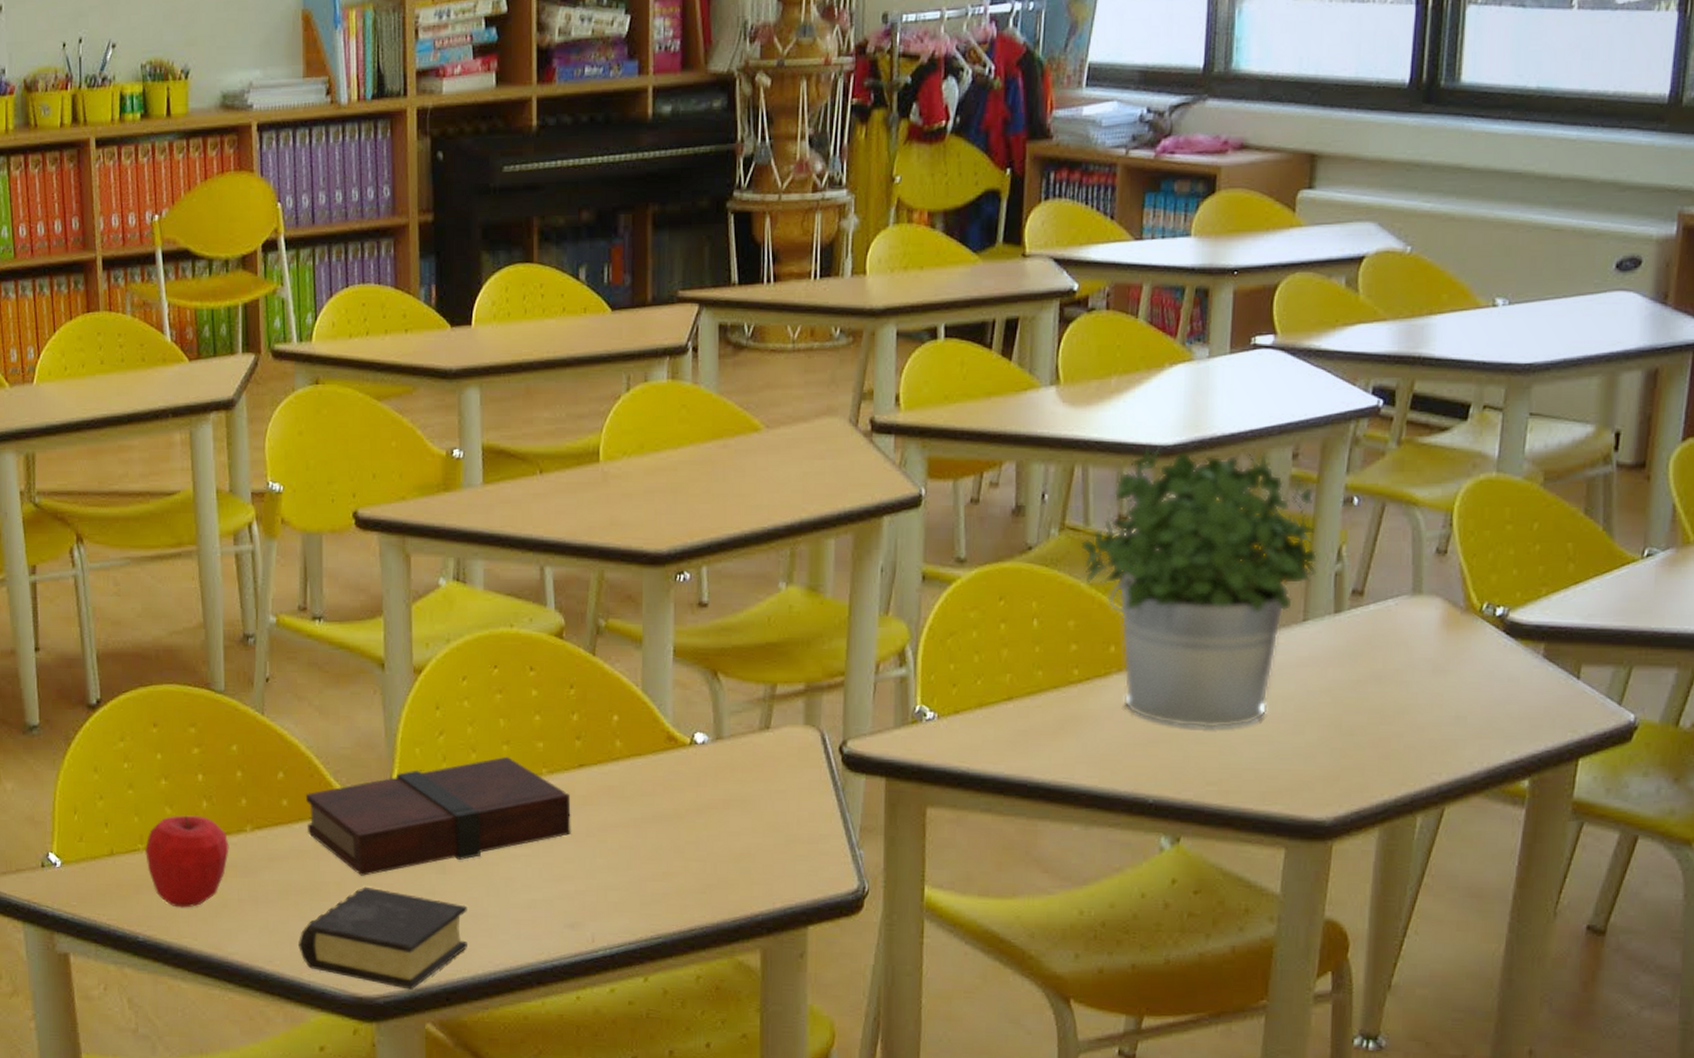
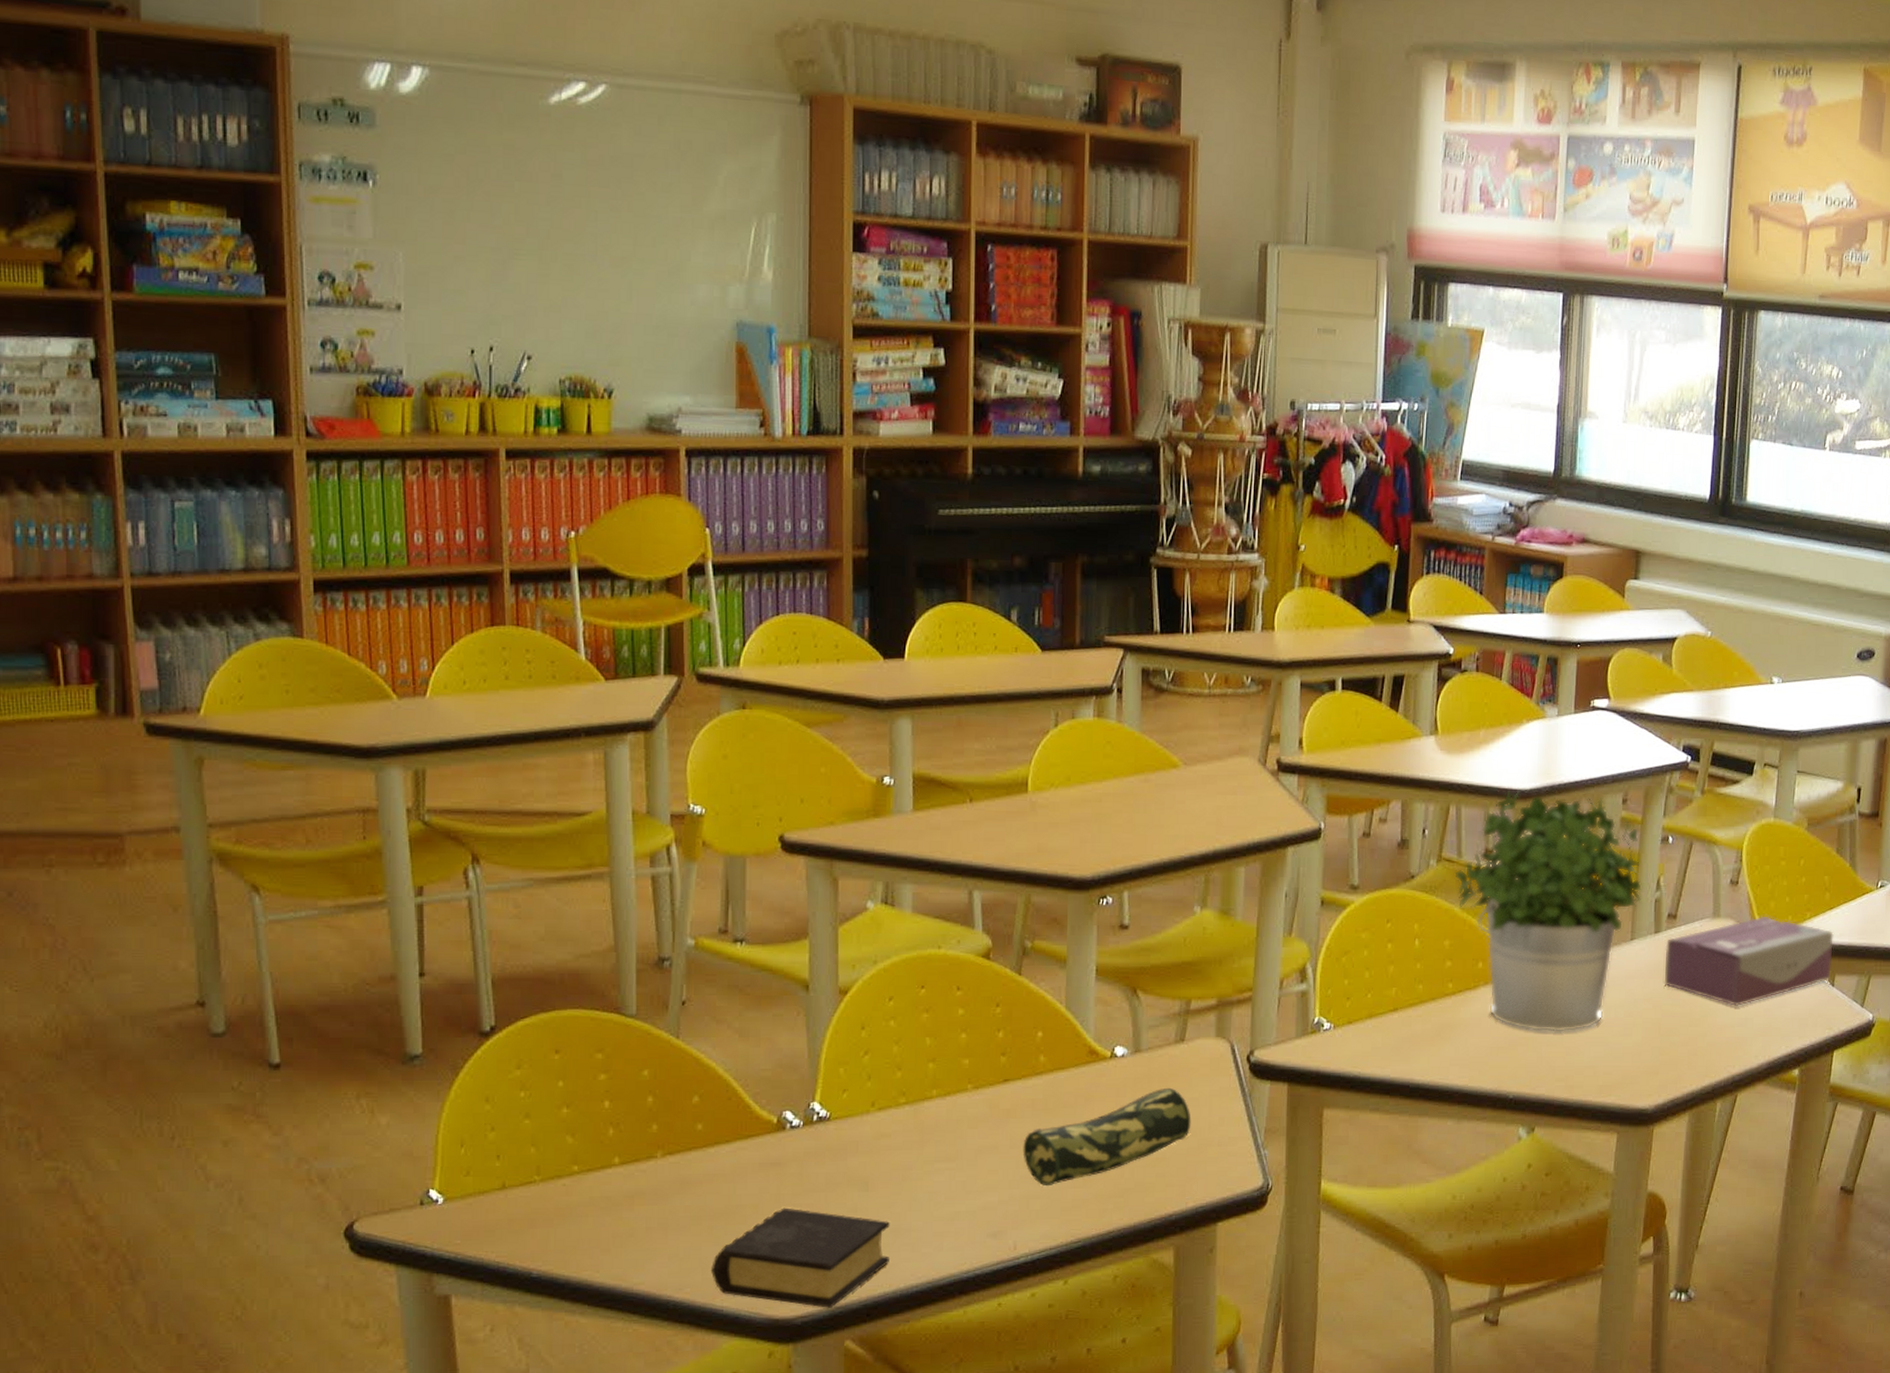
apple: present [145,815,229,908] -> none [542,1143,638,1240]
book: present [305,756,571,876] -> none [722,1073,995,1197]
pencil case: none [599,778,778,878] -> present [1023,1087,1192,1187]
tissue box: none [1348,592,1580,703] -> present [1665,916,1834,1007]

